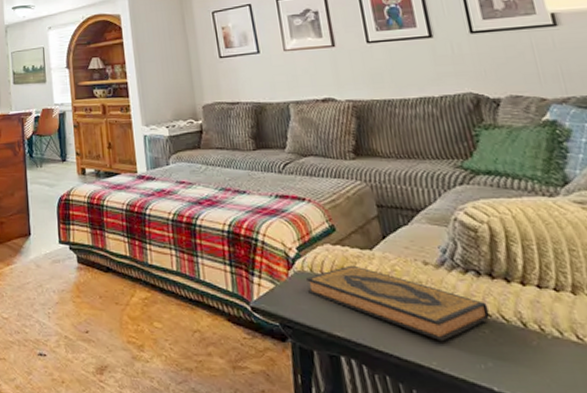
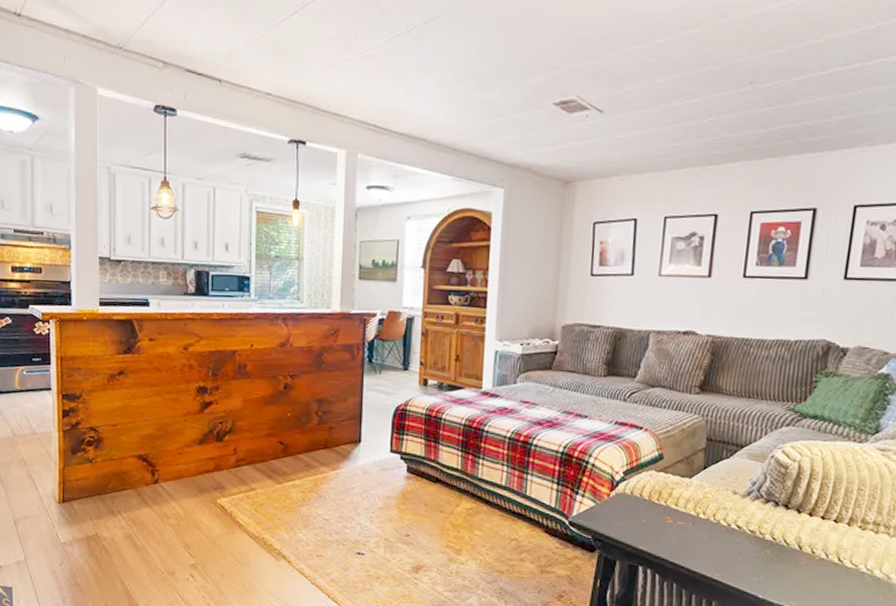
hardback book: present [305,265,490,342] -> none [623,490,776,558]

